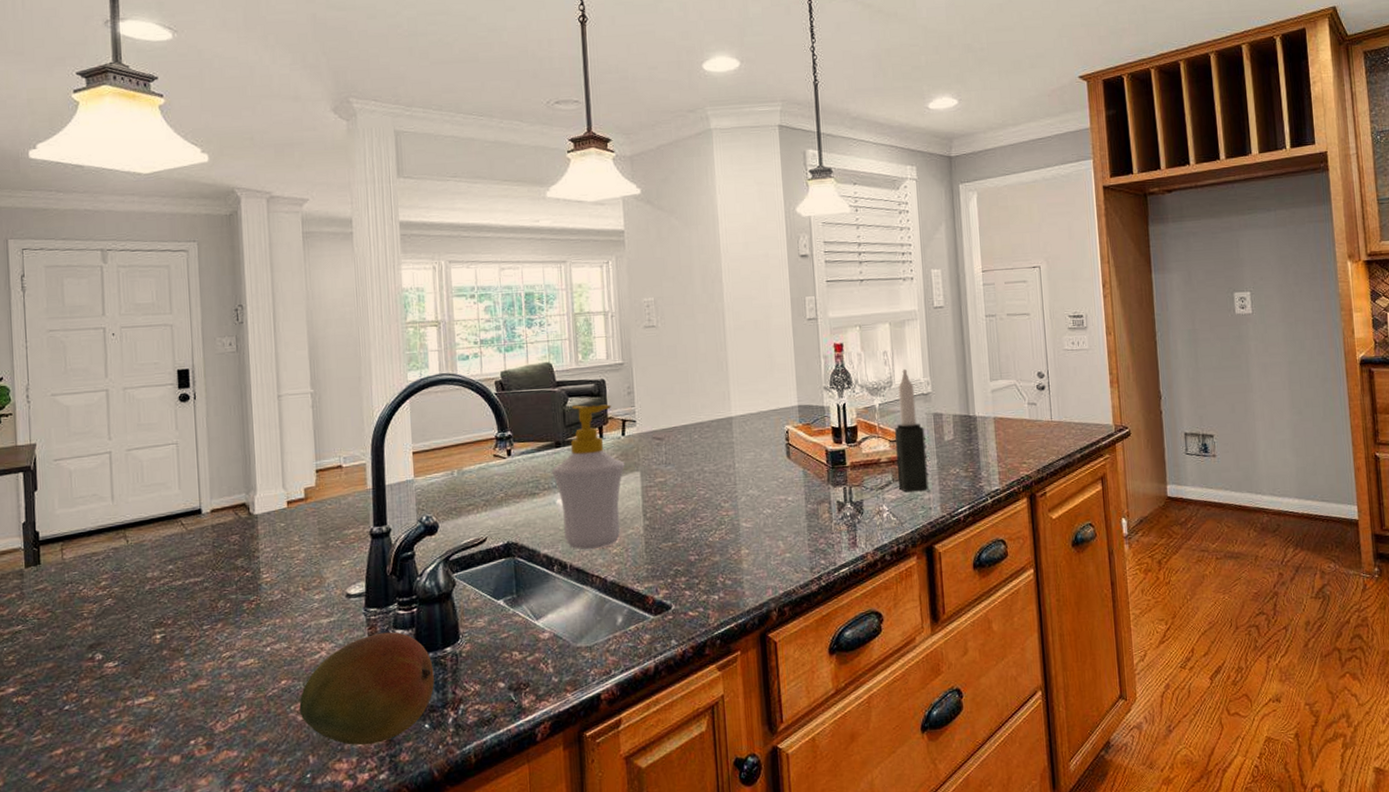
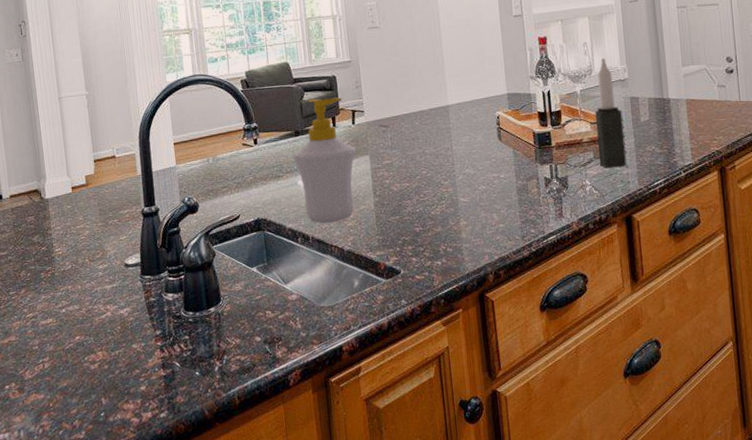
fruit: present [299,631,434,746] -> none [91,295,202,390]

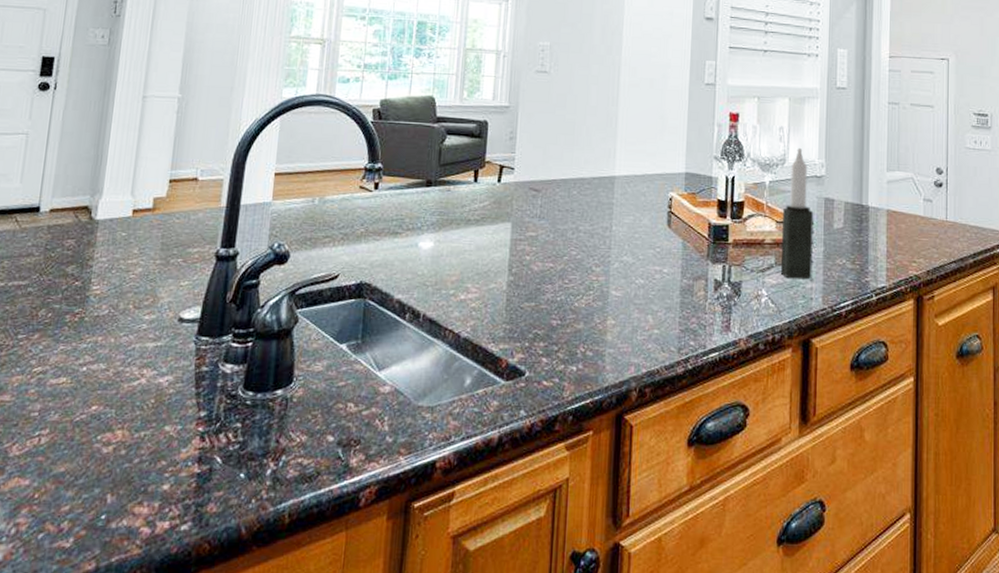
soap bottle: present [293,97,356,224] -> none [418,144,497,301]

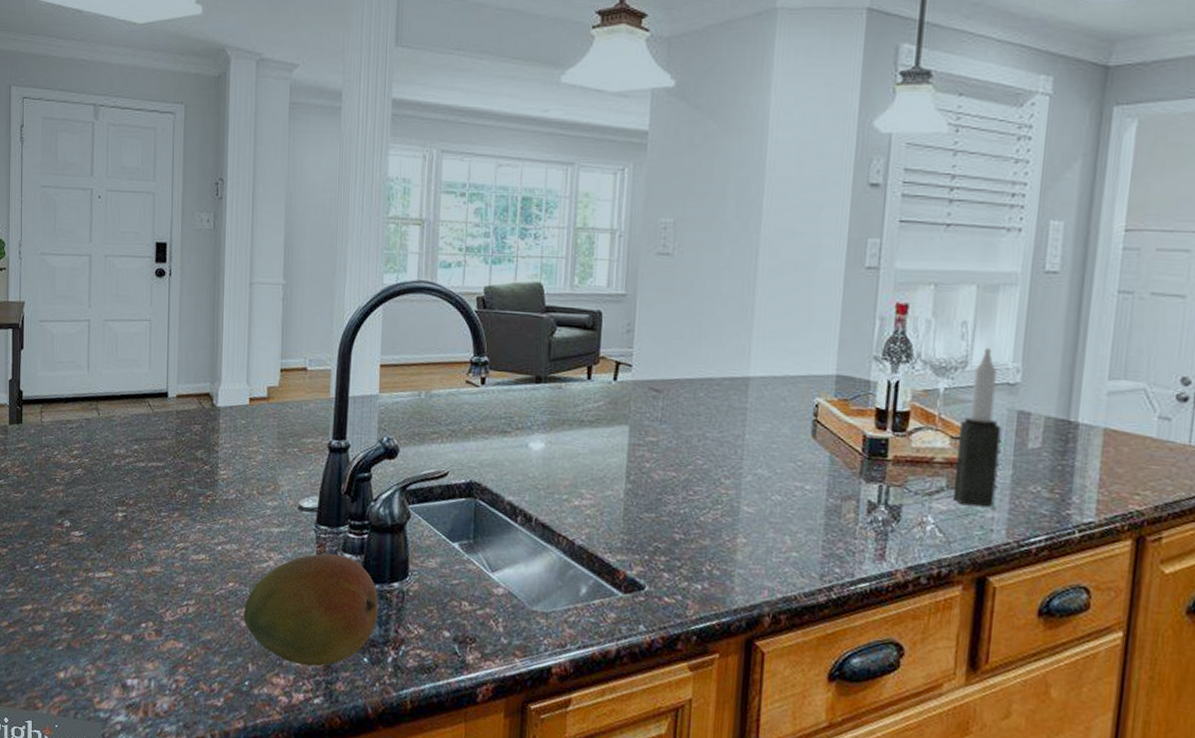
fruit: none [106,365,260,490] -> present [244,553,378,667]

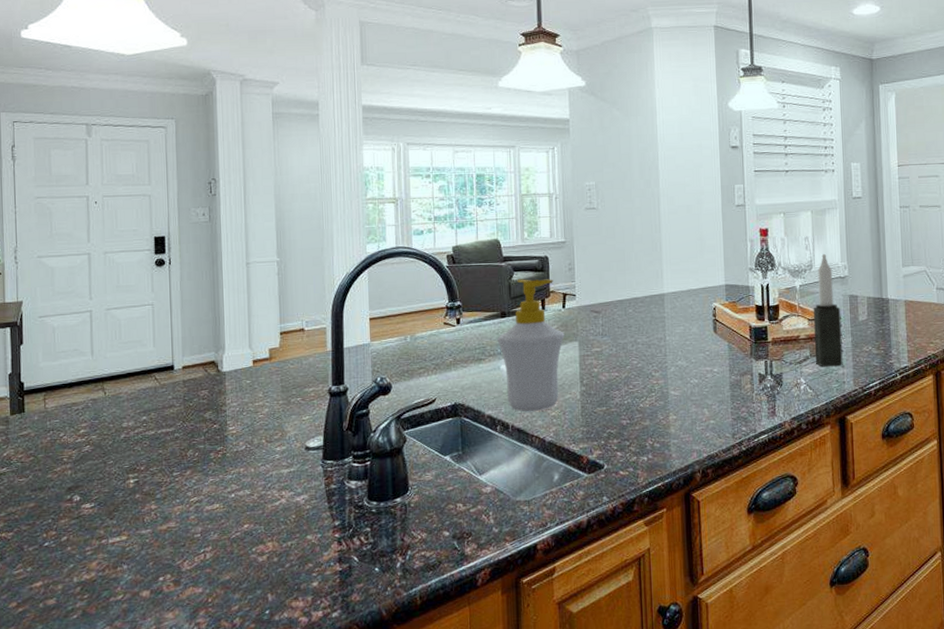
fruit: present [244,553,378,667] -> none [260,482,385,586]
soap bottle: none [528,337,613,506] -> present [497,279,565,412]

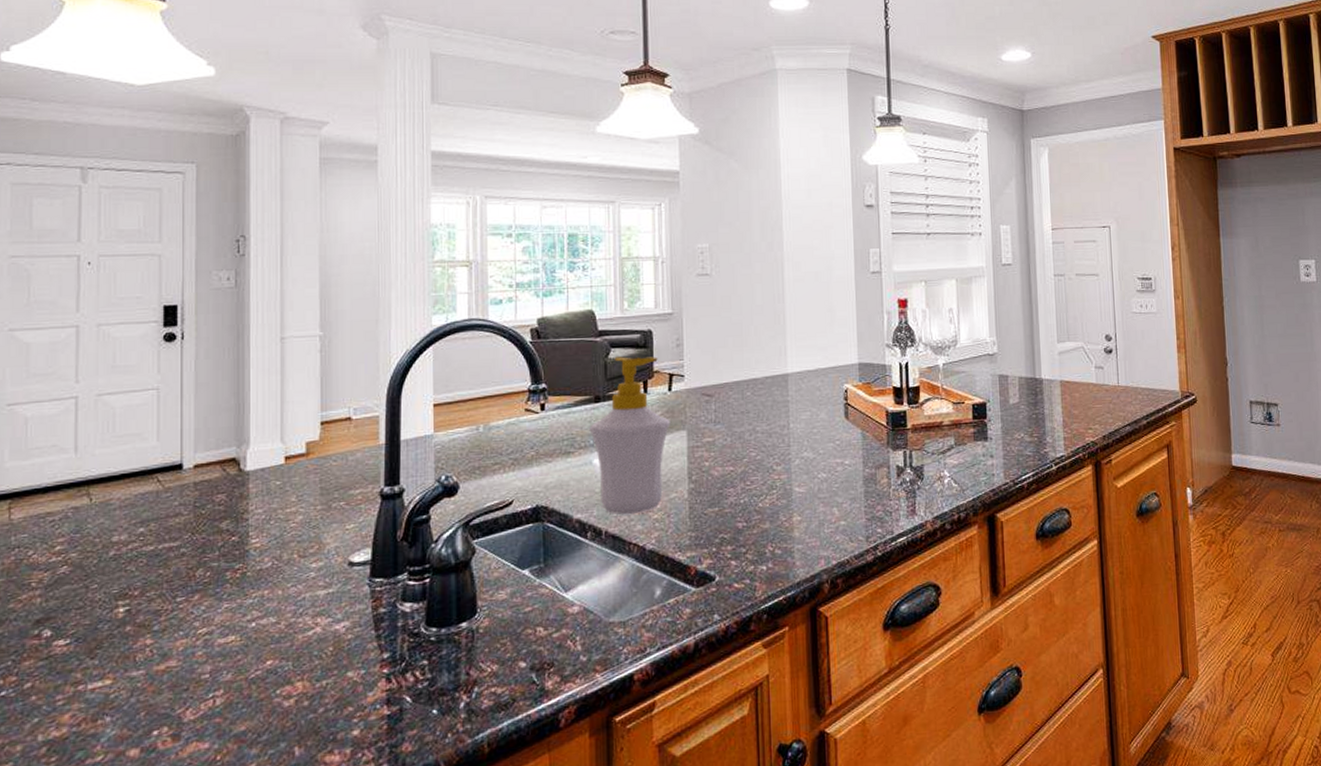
candle: present [813,253,843,367] -> none [958,327,992,458]

